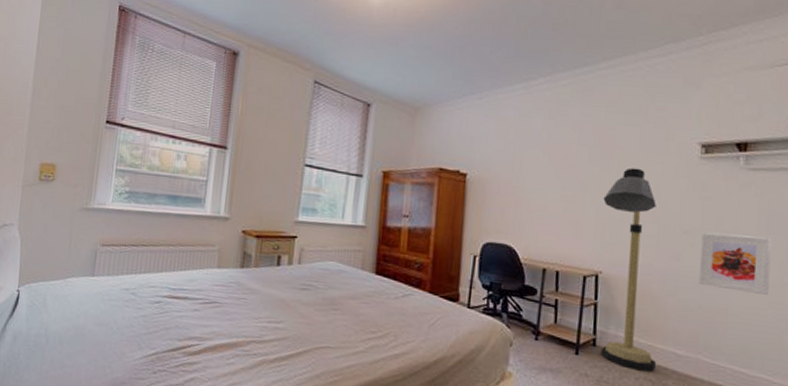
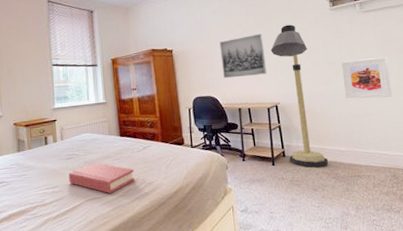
hardback book: none [298,301,386,346] -> present [68,163,135,194]
wall art: none [530,173,596,230] -> present [219,33,268,79]

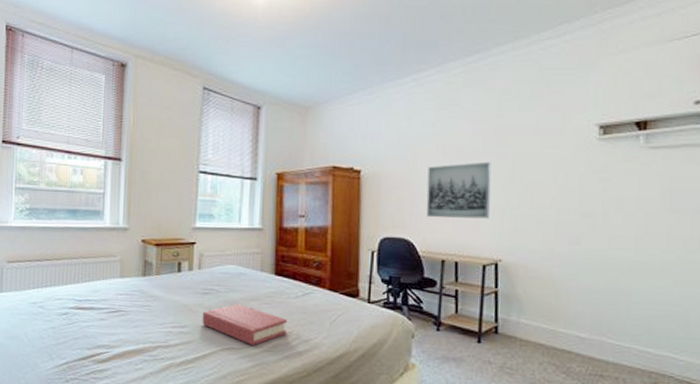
floor lamp: present [270,24,329,168] -> none [500,154,560,356]
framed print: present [341,57,392,99] -> none [600,214,675,273]

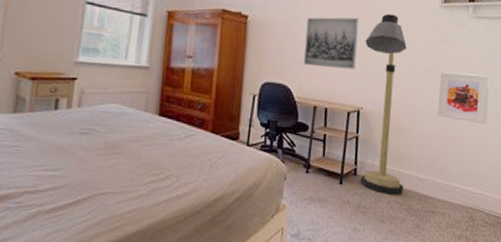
hardback book: present [202,304,288,346] -> none [77,145,169,190]
floor lamp: none [500,154,560,356] -> present [360,13,407,195]
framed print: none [600,214,675,273] -> present [437,72,489,124]

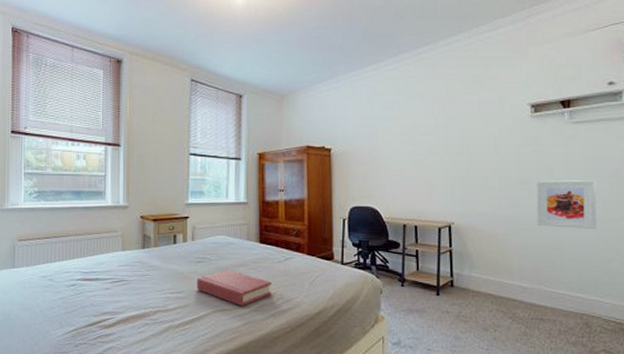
hardback book: none [77,145,169,190] -> present [196,270,272,307]
wall art: present [303,17,360,70] -> none [388,138,443,188]
floor lamp: present [360,13,407,195] -> none [450,130,507,304]

